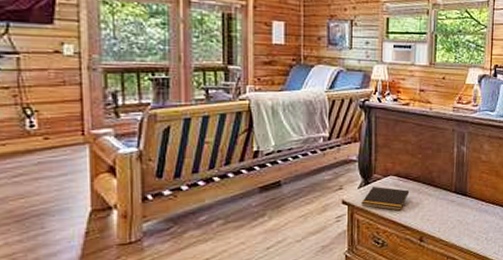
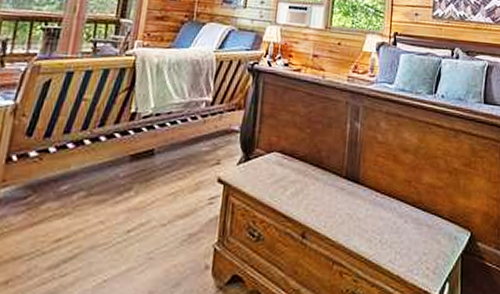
notepad: present [361,187,410,211] -> none [239,164,295,196]

